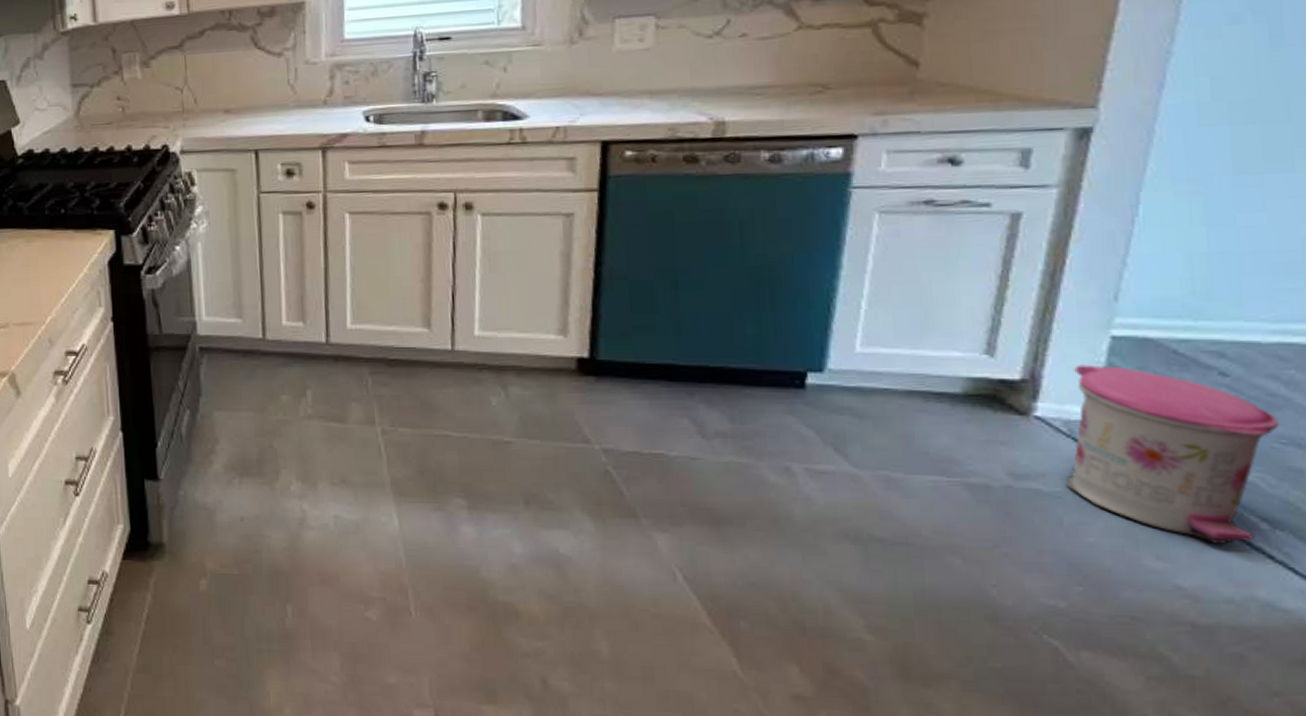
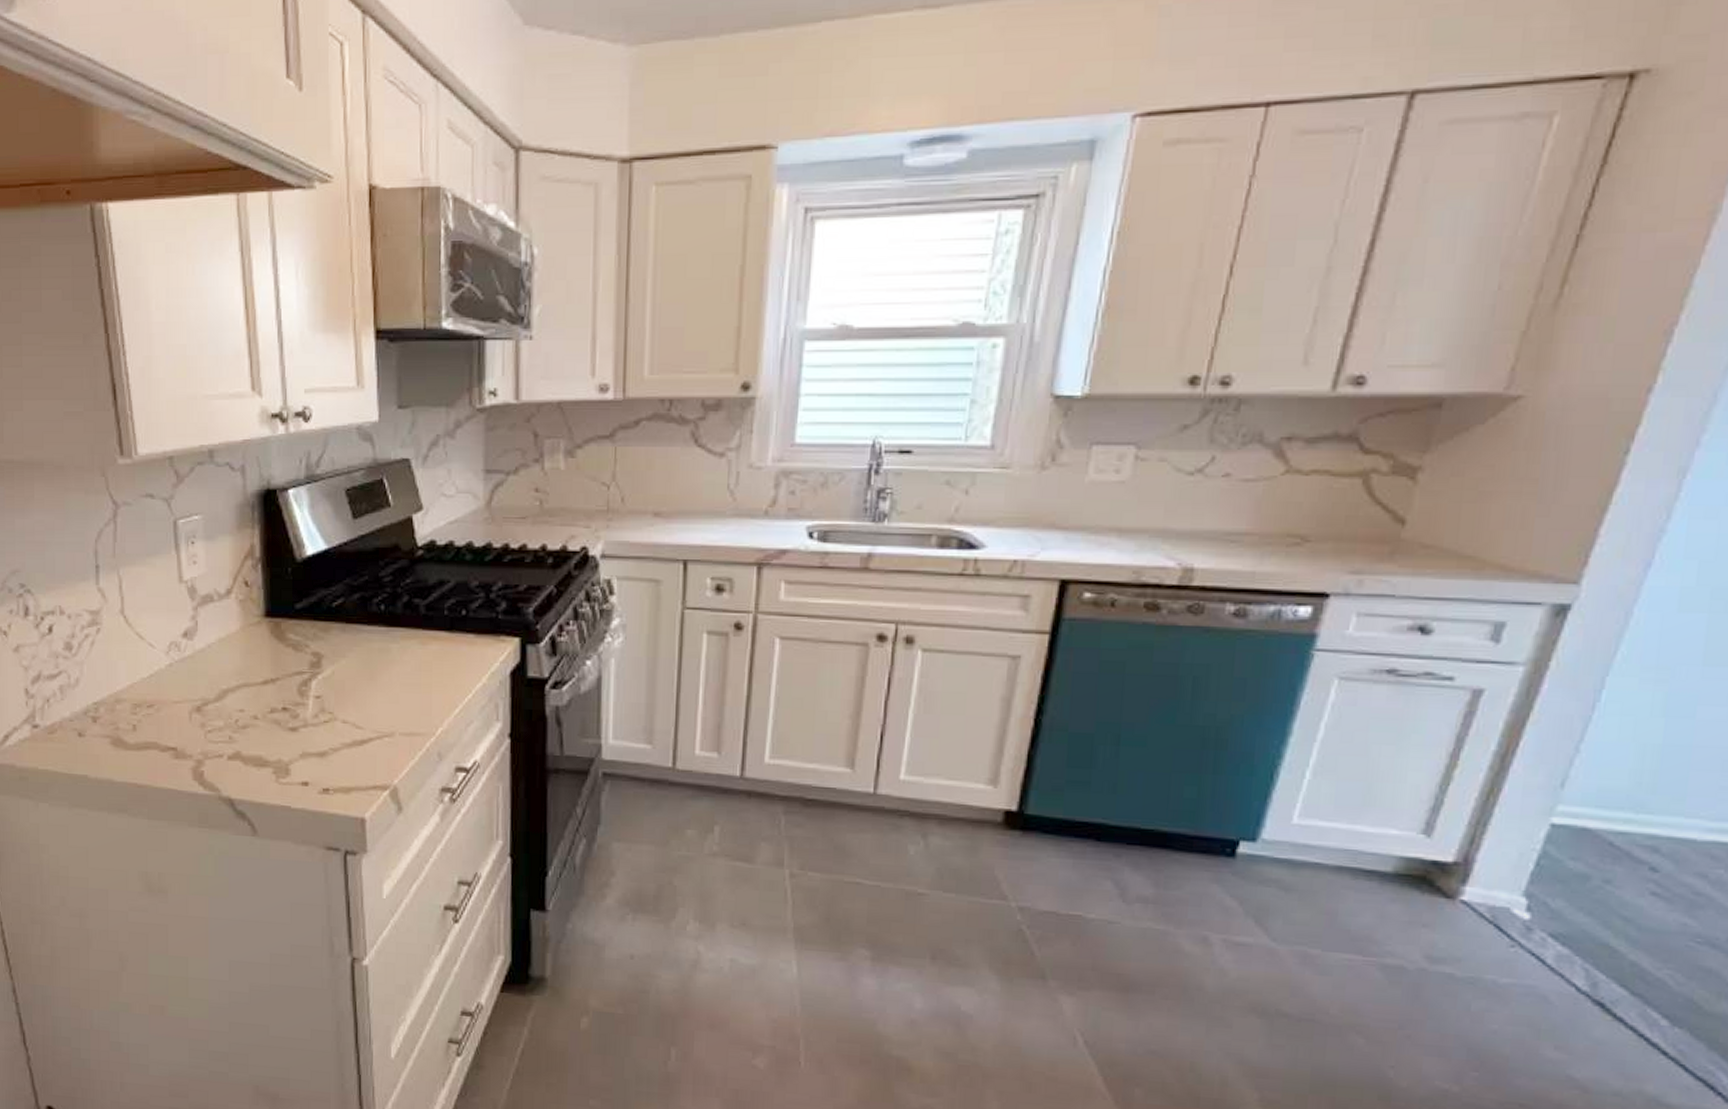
trash can: present [1066,364,1280,545] -> none [1480,850,1699,1039]

